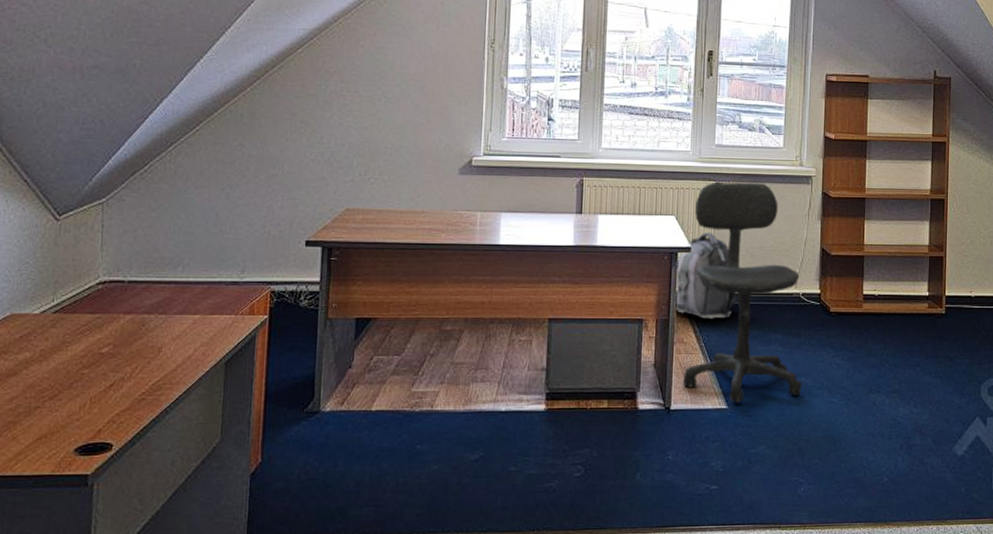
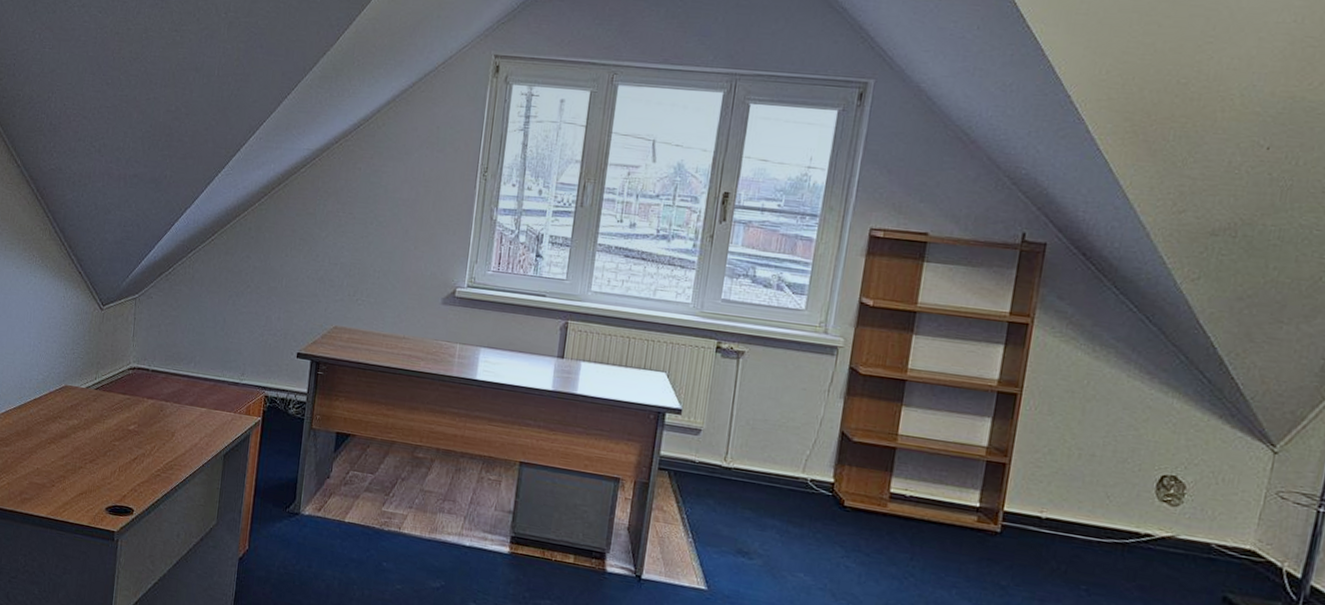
backpack: present [674,231,737,320] -> none [656,394,731,493]
office chair: present [682,181,802,404] -> none [657,340,810,592]

